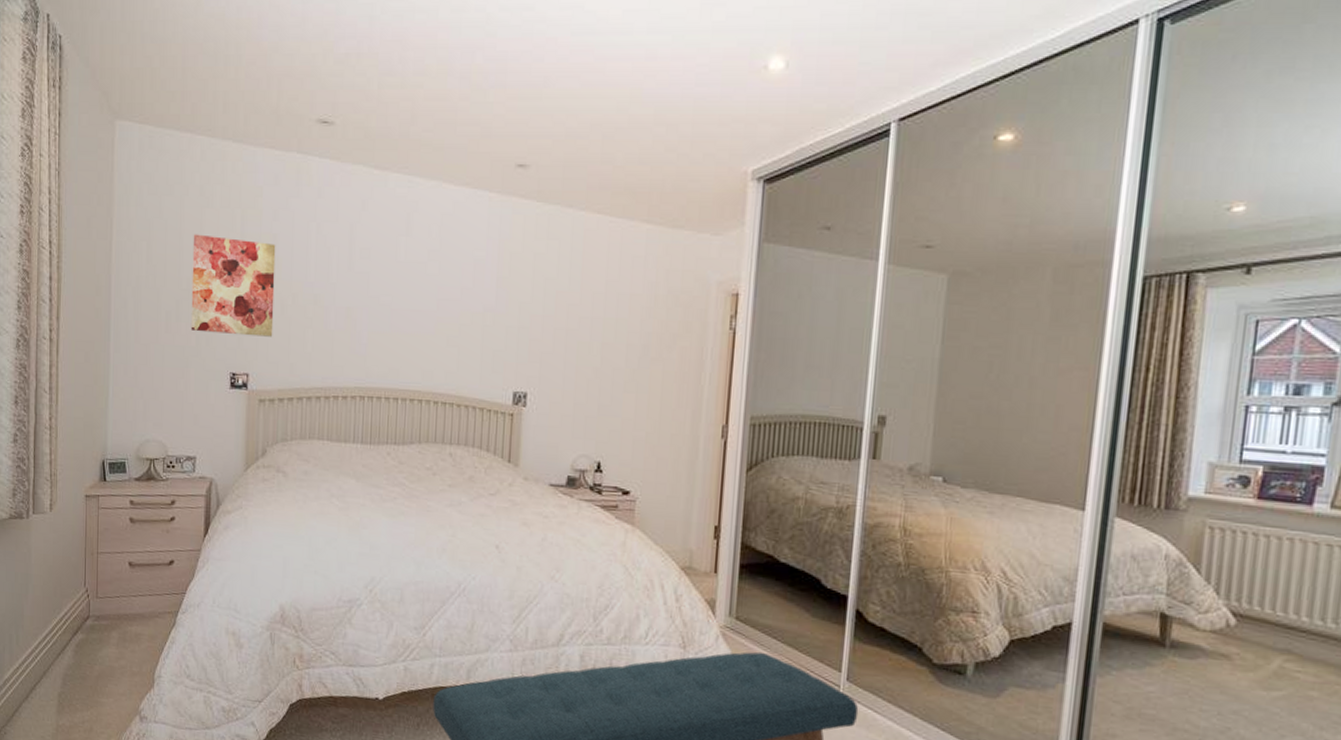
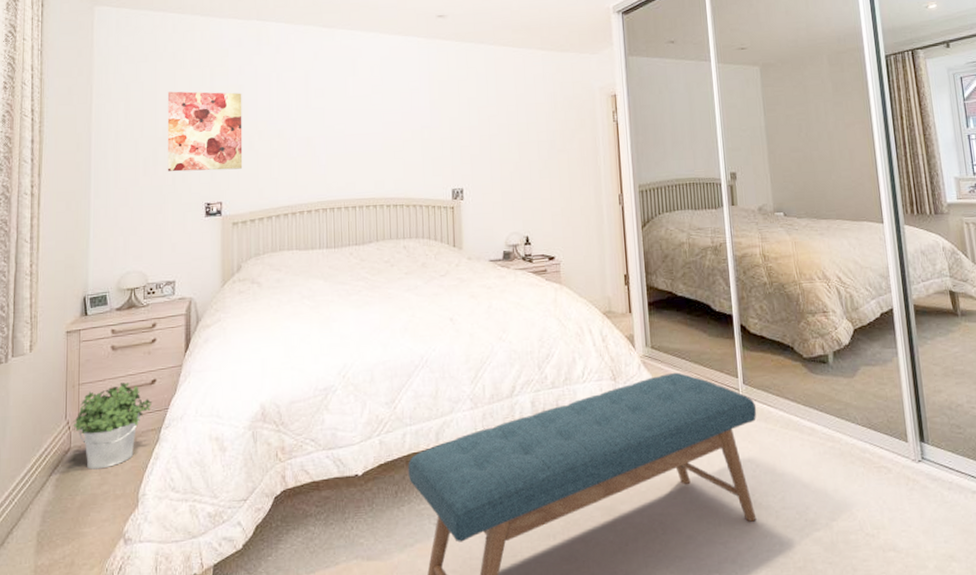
potted plant: none [91,558,170,644] -> present [73,382,153,470]

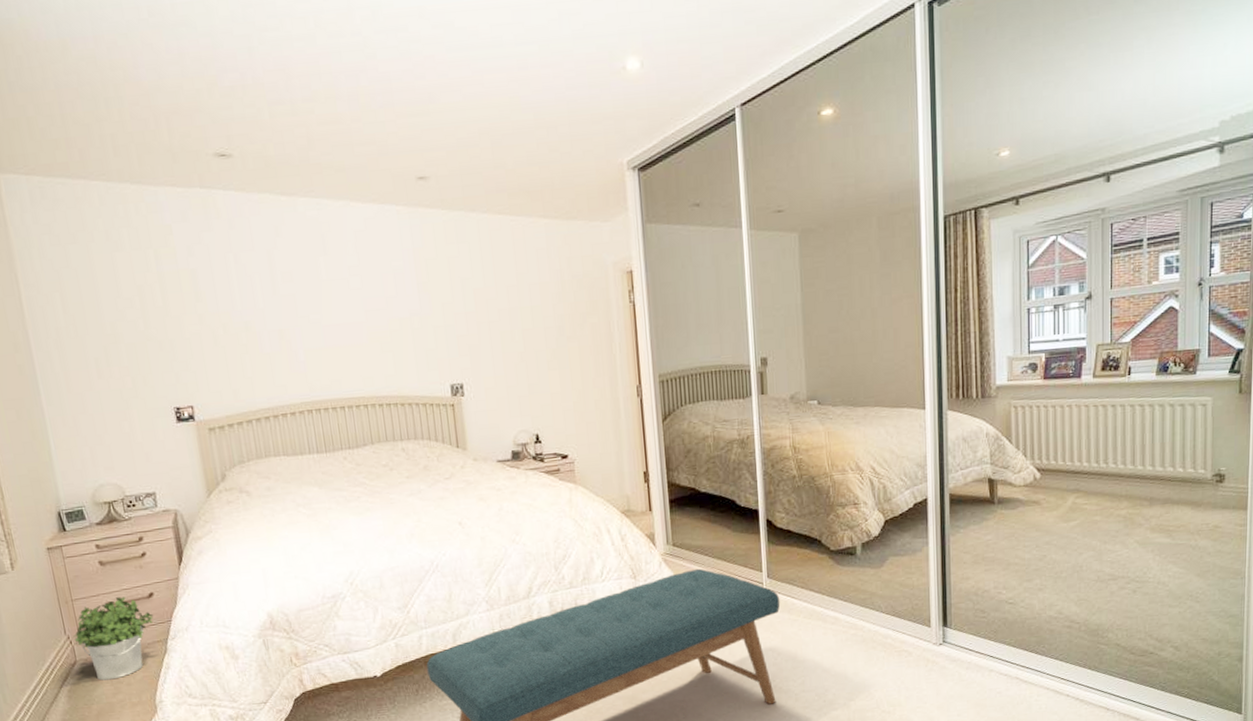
wall art: present [167,91,243,172] -> none [108,278,211,374]

